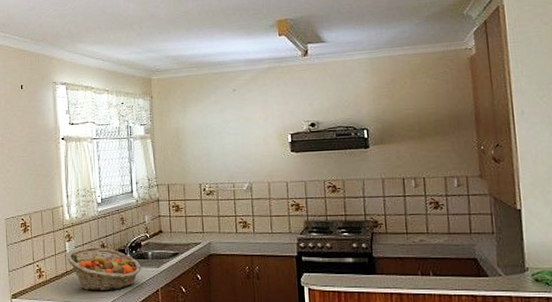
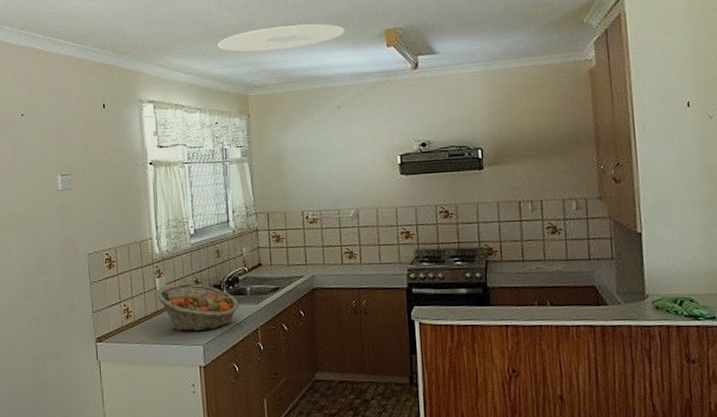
ceiling light: none [124,14,240,40] -> present [217,23,344,52]

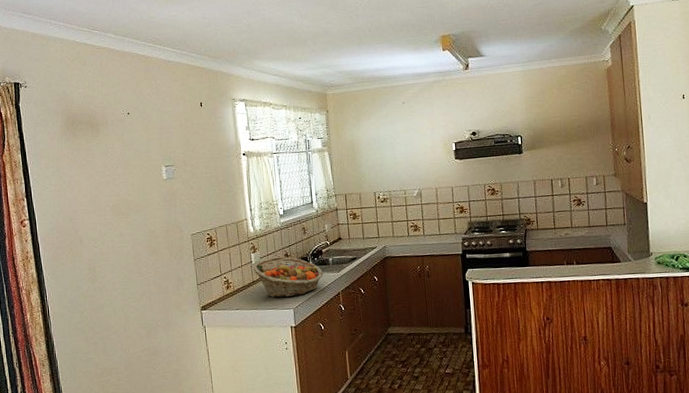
ceiling light: present [217,23,344,52] -> none [299,30,407,56]

